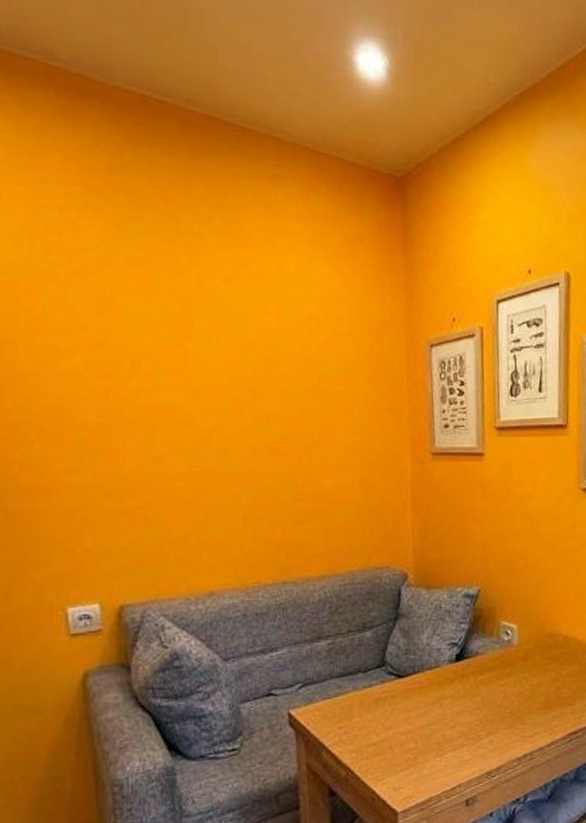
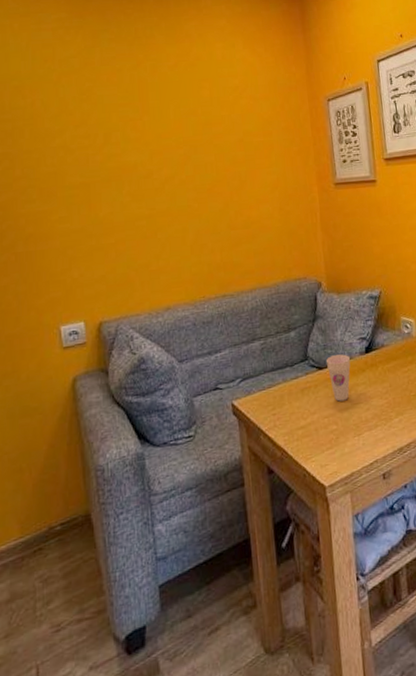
cup: none [408,661,437,716] -> present [327,354,351,402]

